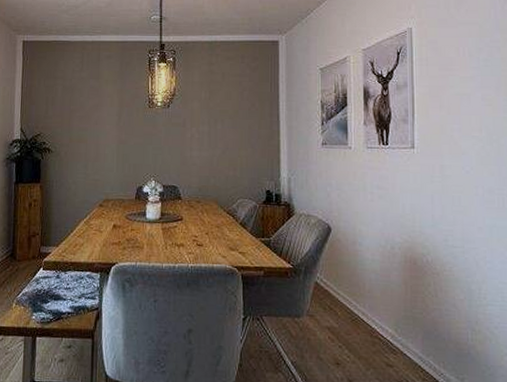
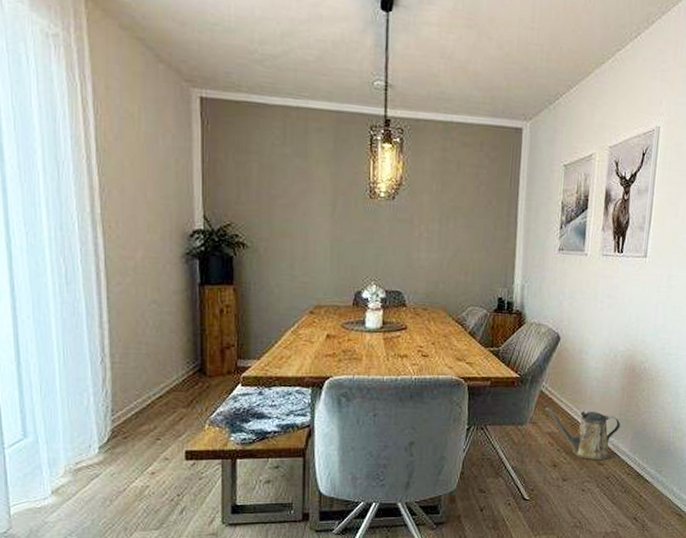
watering can: none [321,300,407,362] -> present [545,407,621,461]

